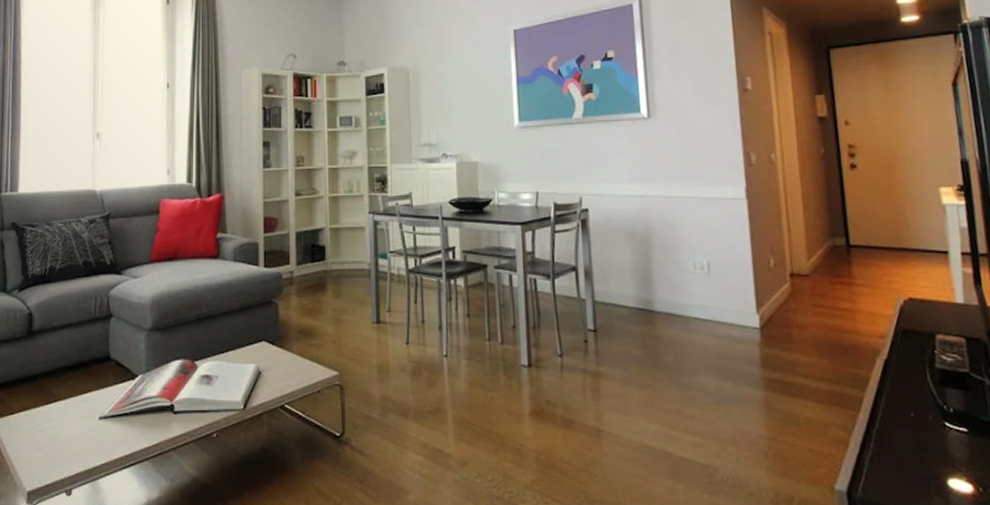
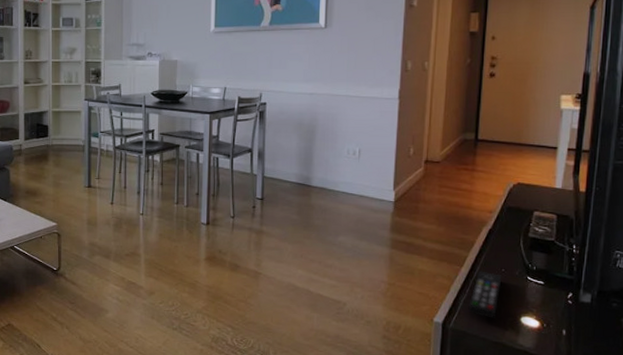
remote control: none [876,416,915,482] -> present [468,271,502,318]

